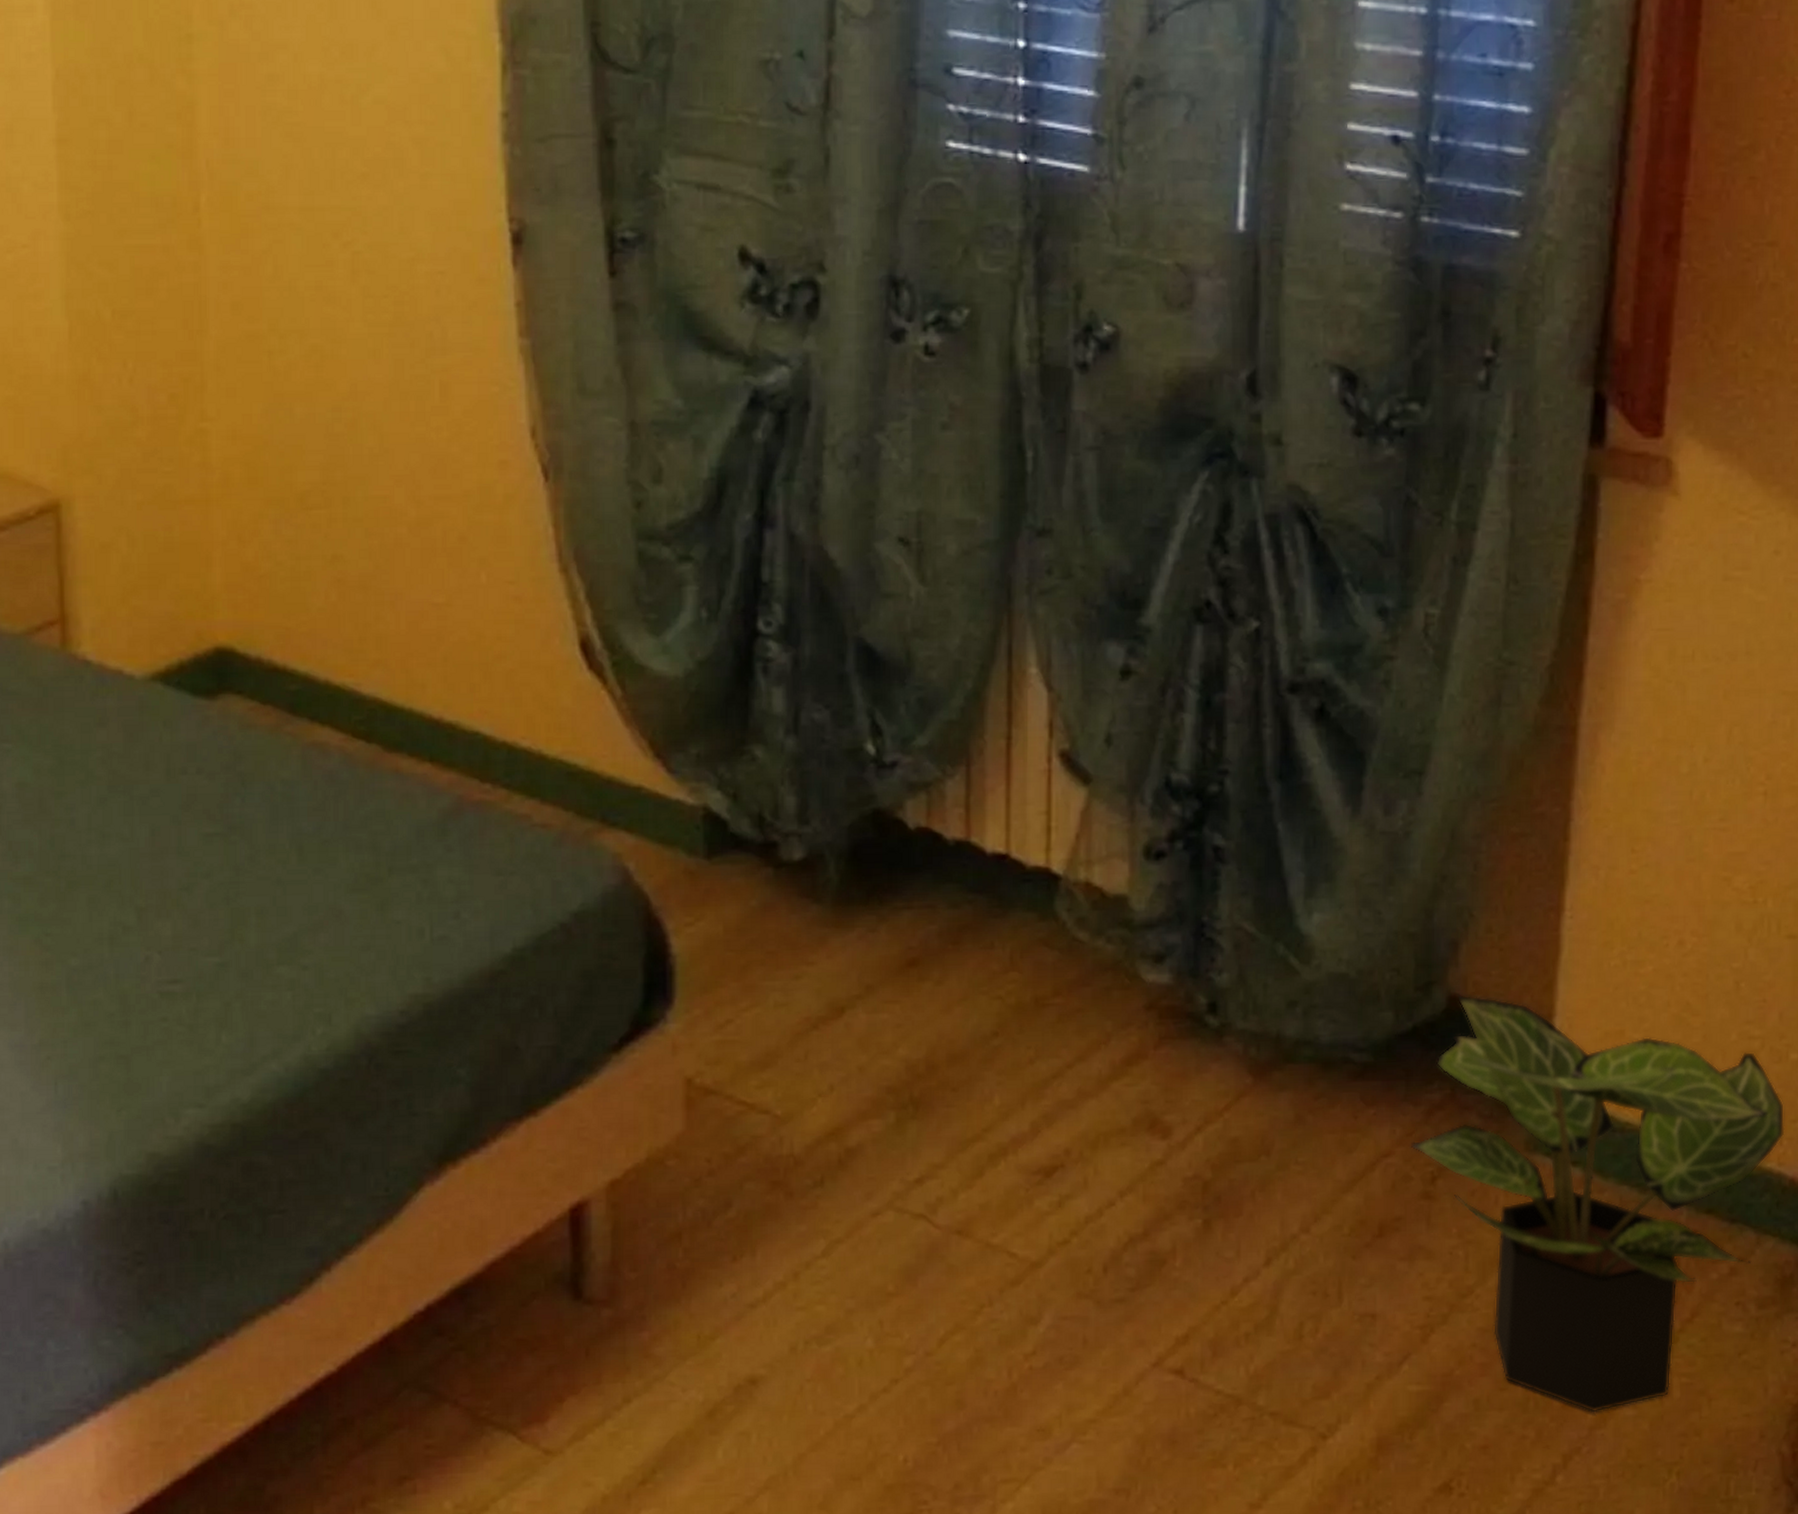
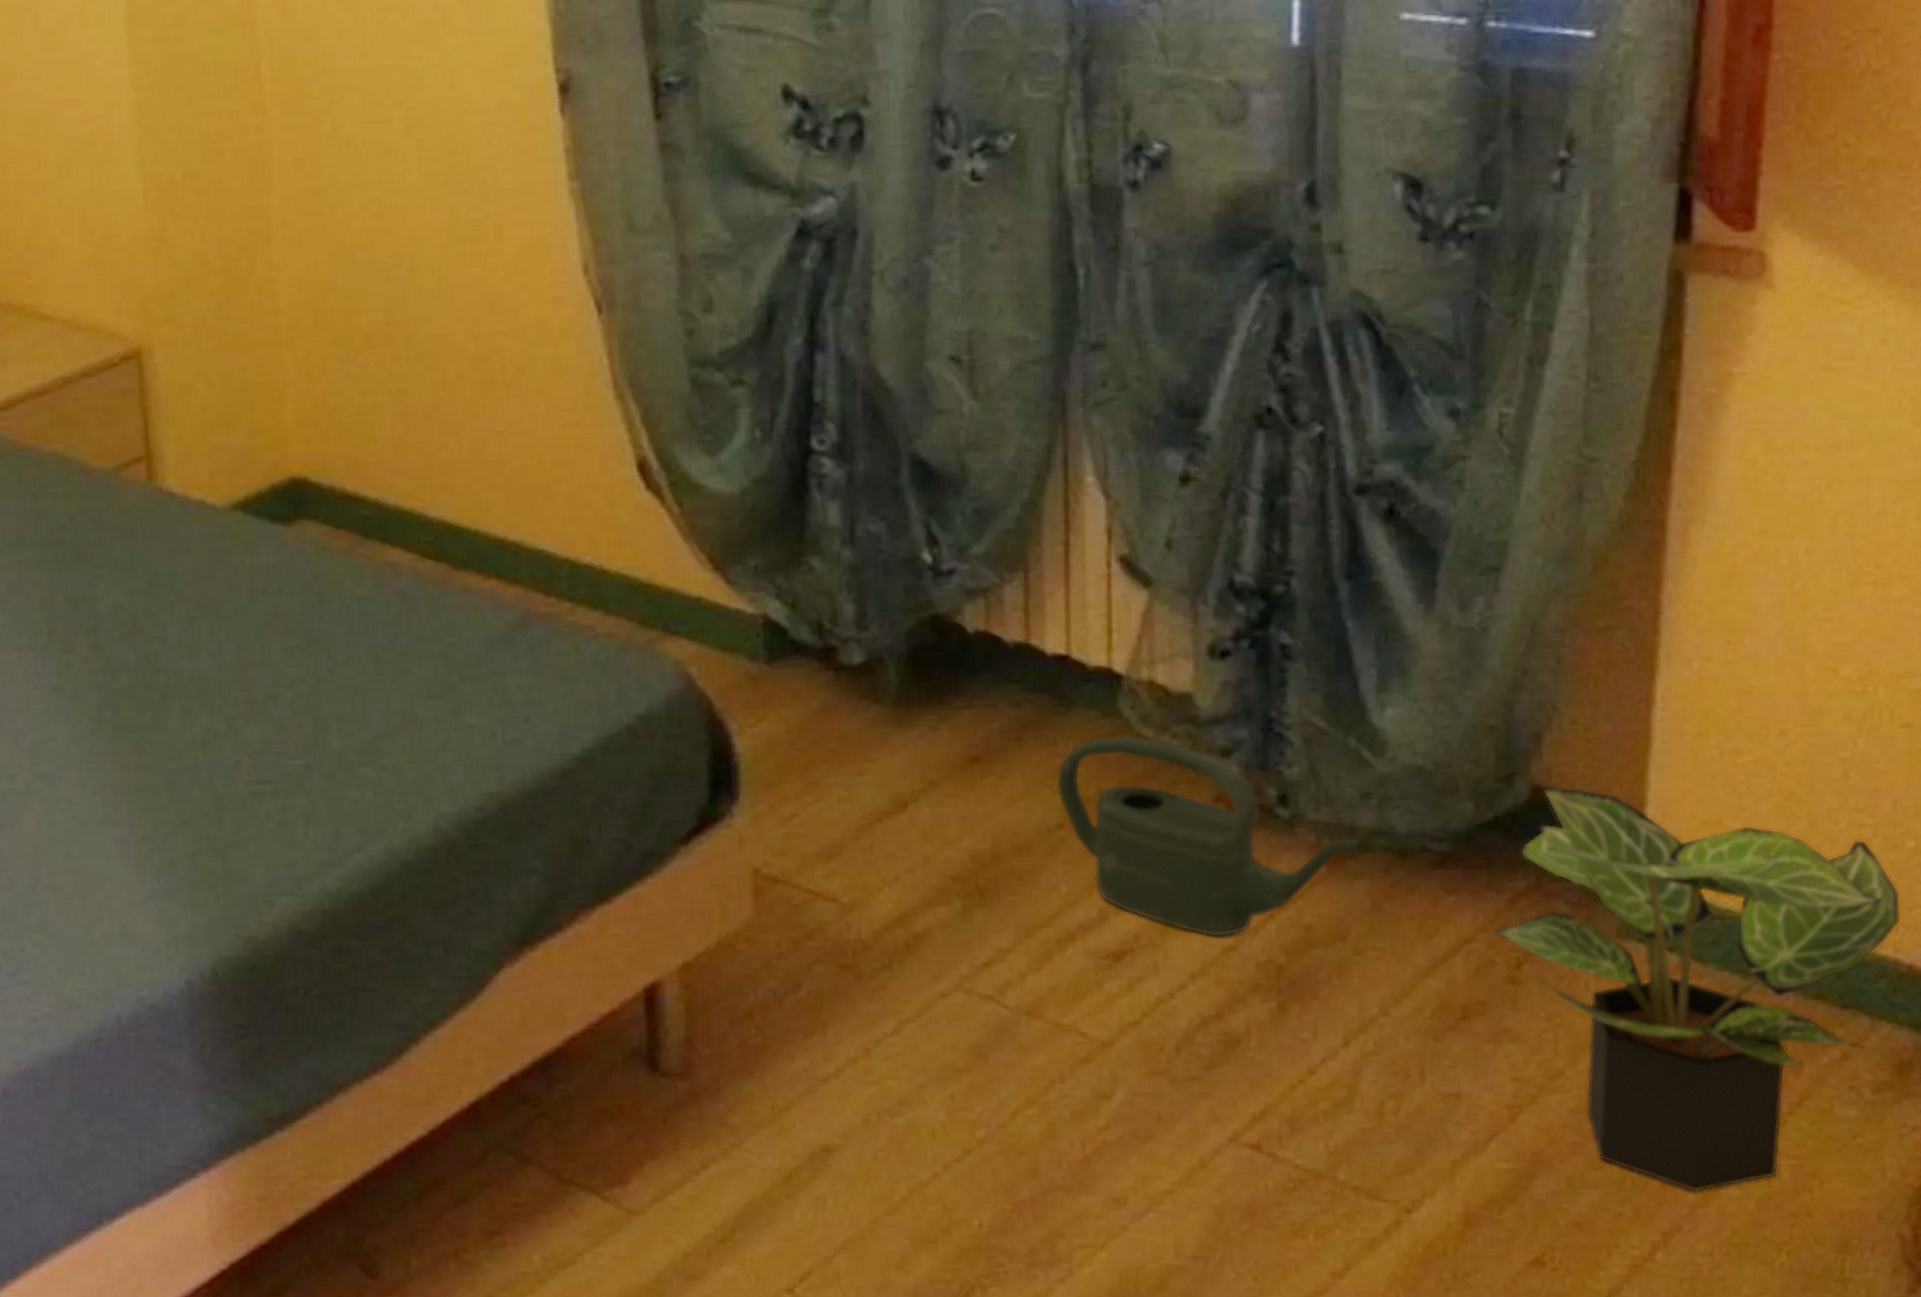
watering can: none [992,939,1289,1152] -> present [1056,735,1364,937]

